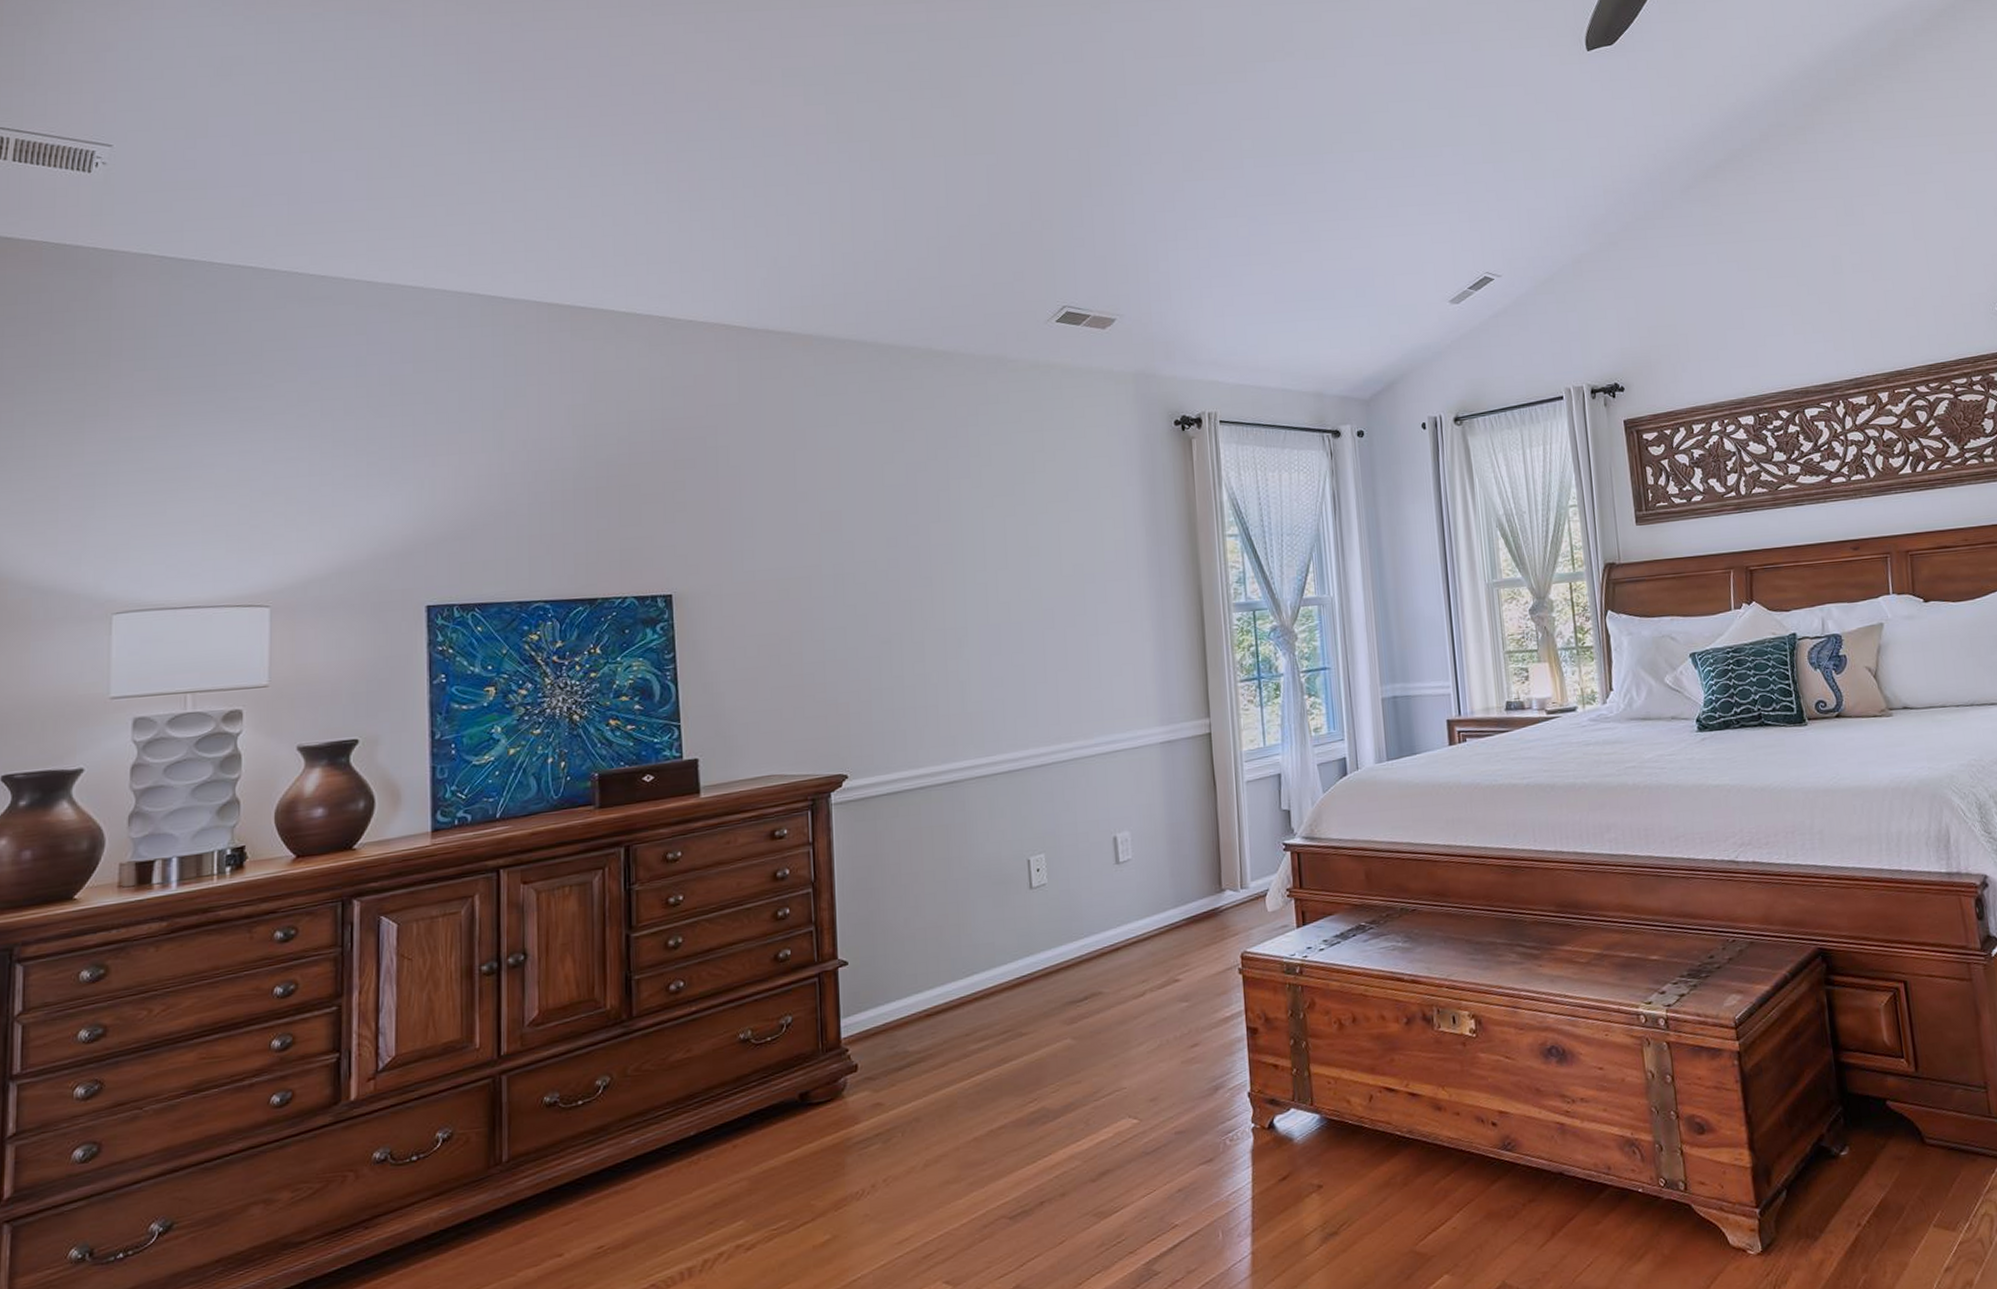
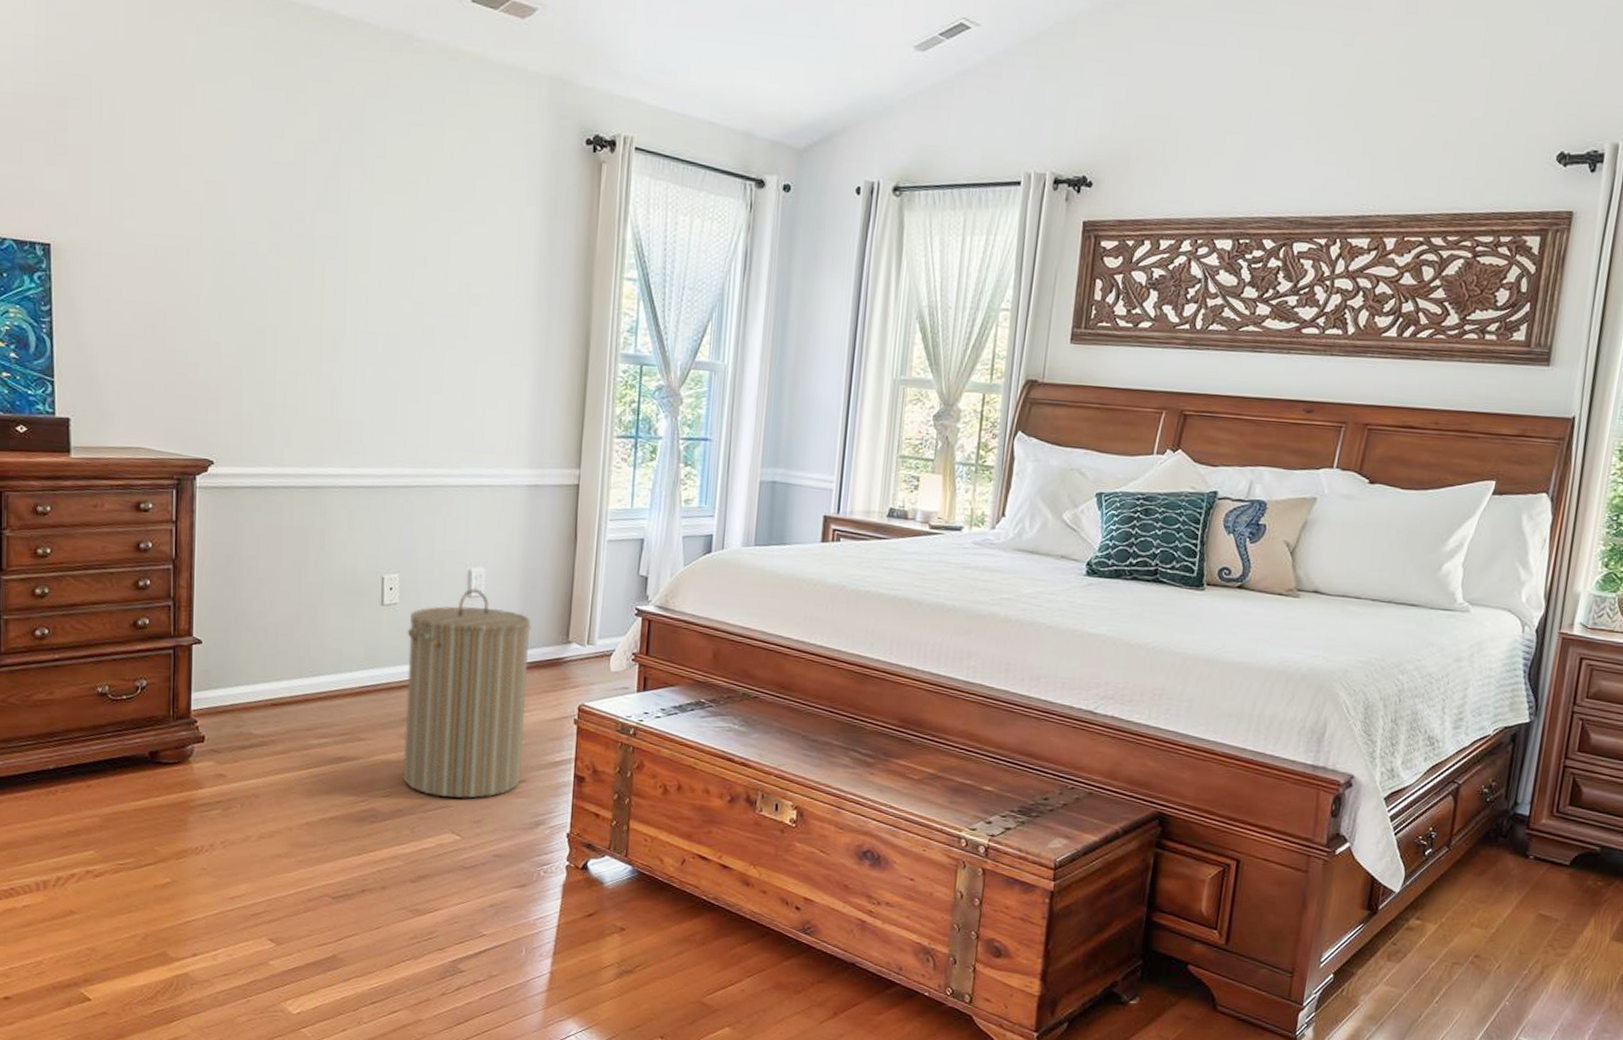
laundry hamper: none [1059,853,1192,1081] -> present [403,587,531,798]

